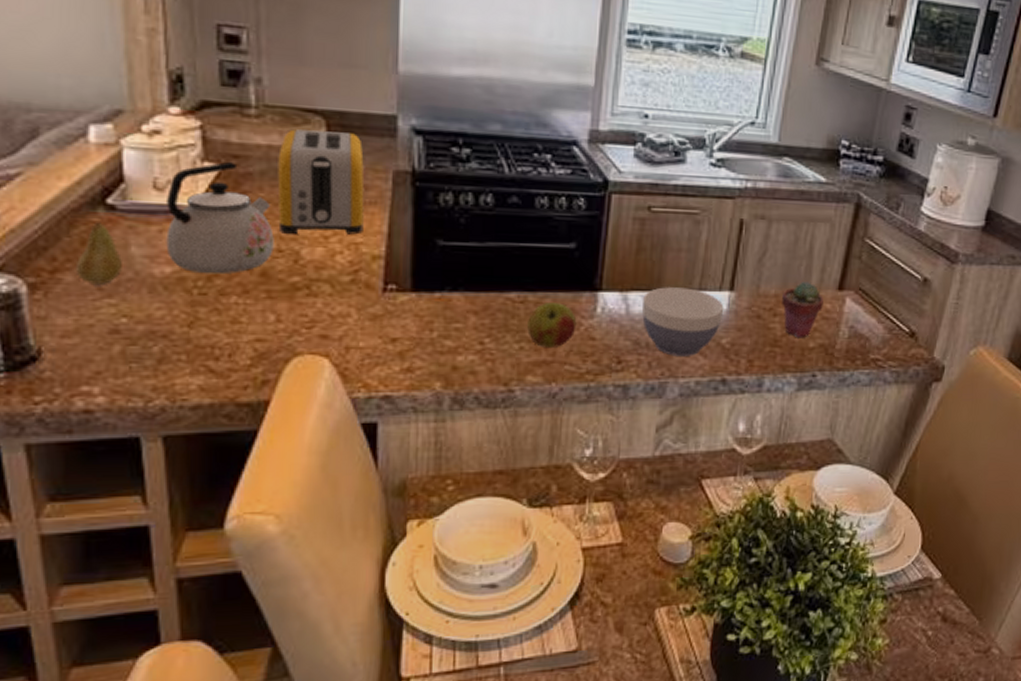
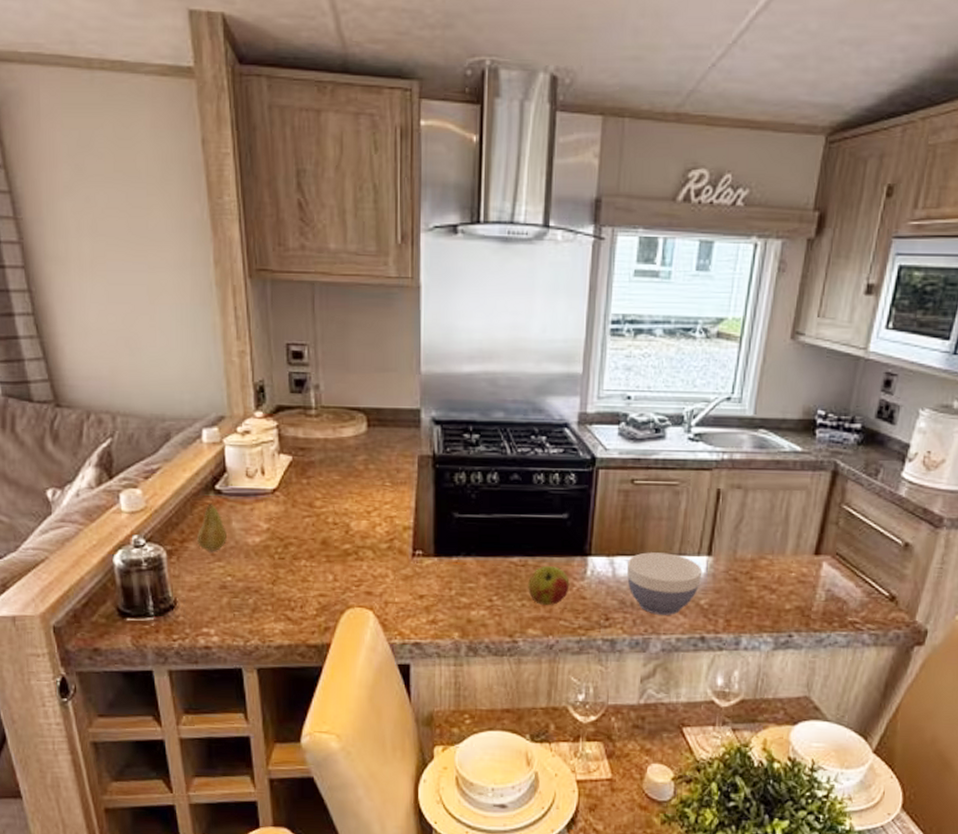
kettle: present [166,161,274,275] -> none [255,453,331,543]
toaster: present [277,129,364,235] -> none [332,425,397,511]
potted succulent: present [782,282,824,338] -> none [758,547,800,600]

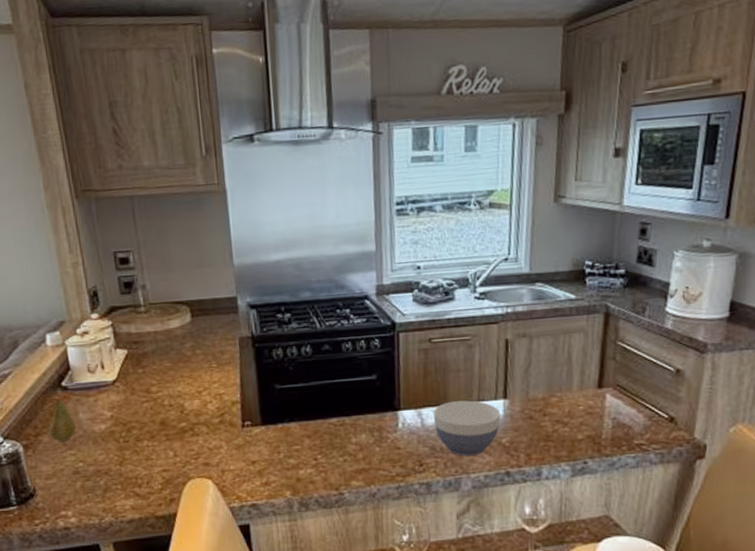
apple: present [528,566,570,605] -> none [347,423,385,458]

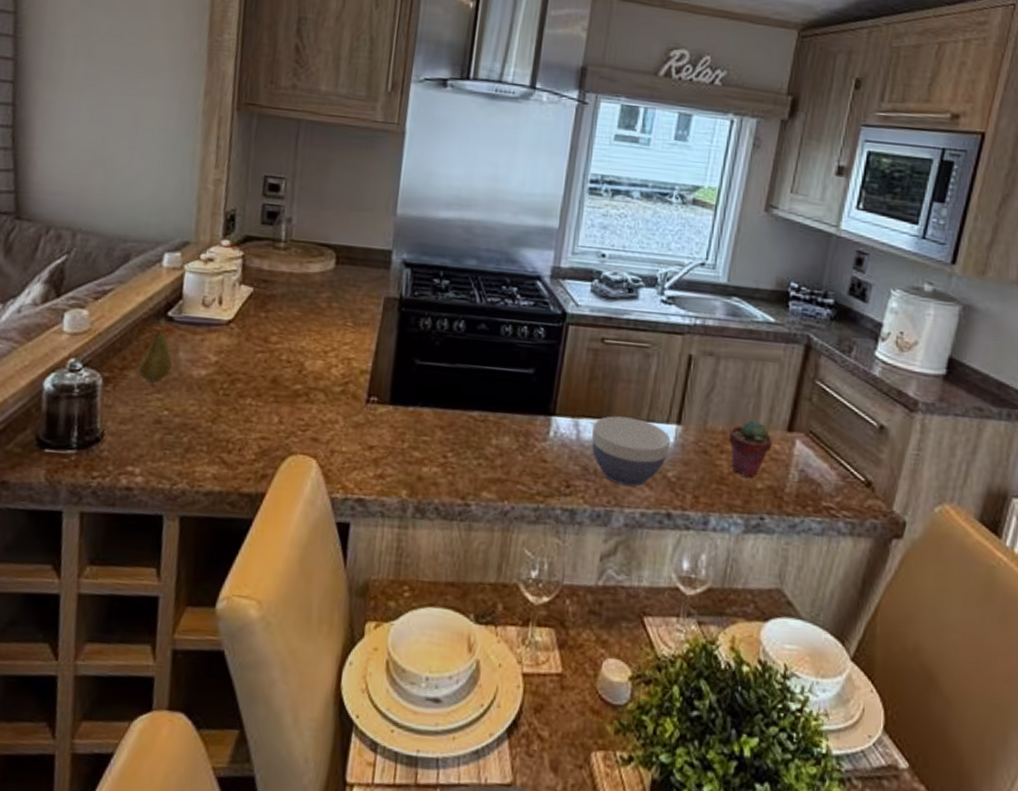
potted succulent: none [549,384,586,432] -> present [729,420,772,478]

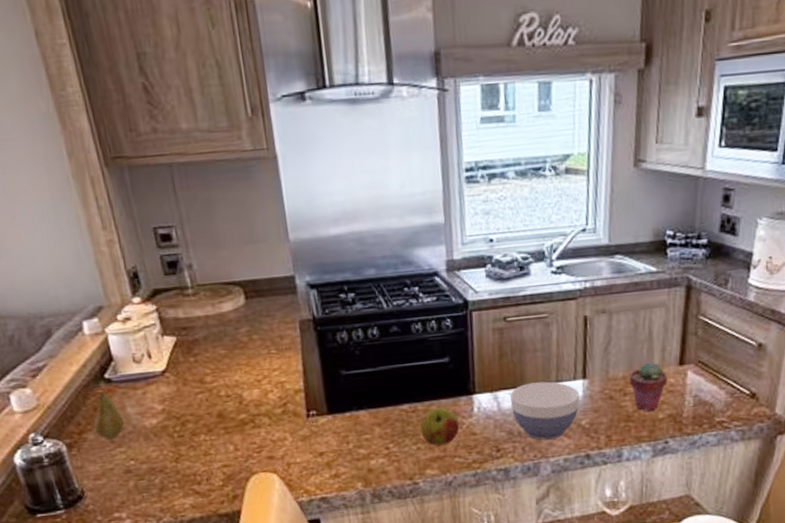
apple: none [486,423,531,467] -> present [420,408,460,446]

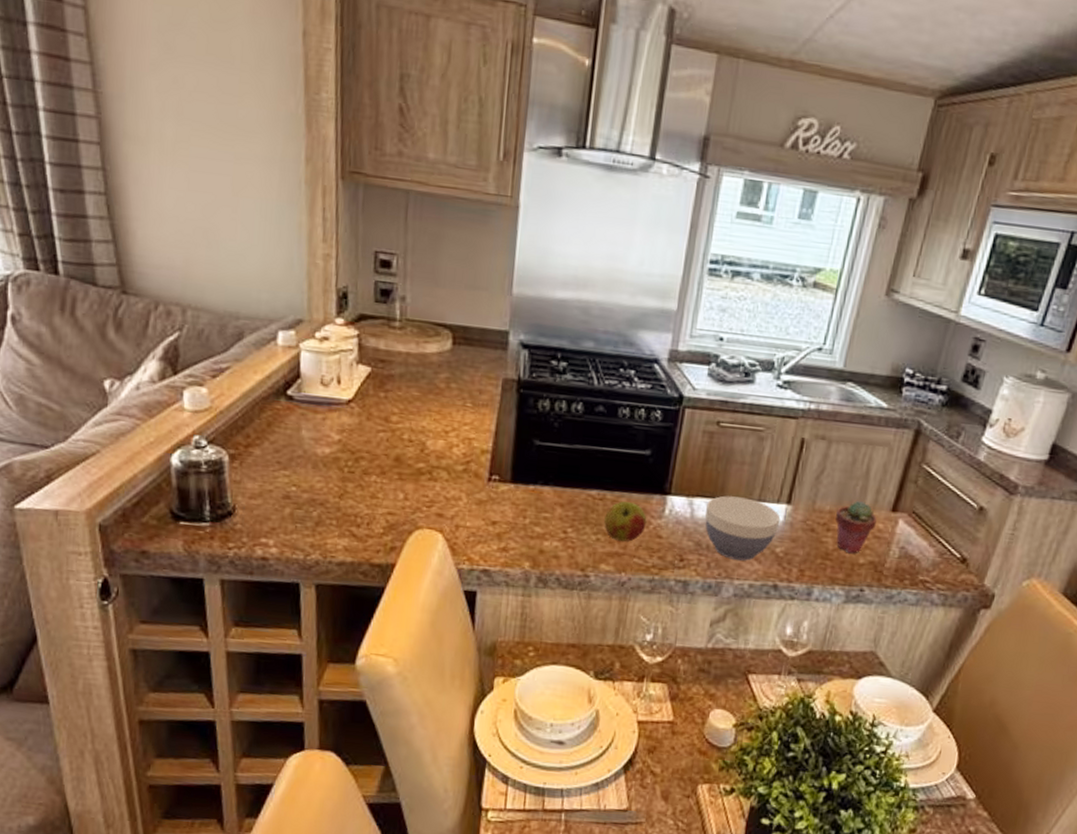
fruit: present [94,393,124,439] -> none [263,409,295,459]

